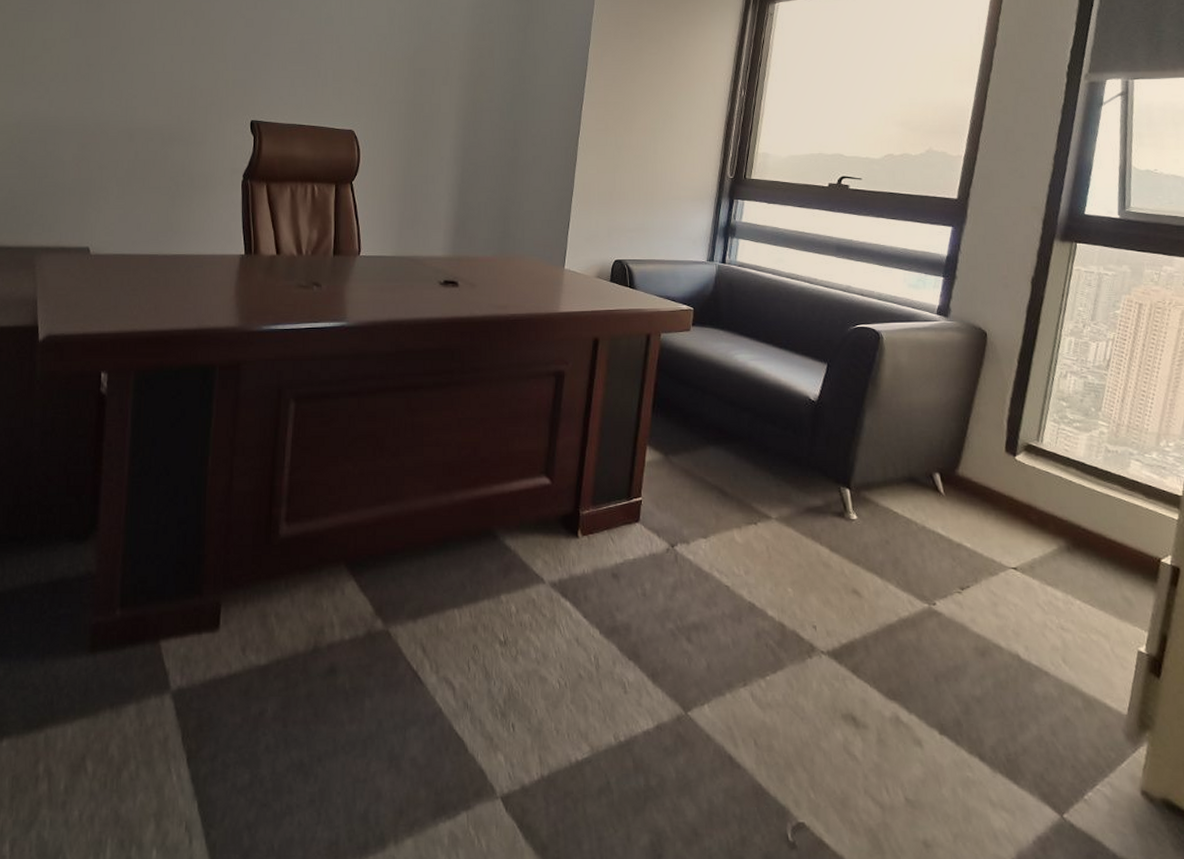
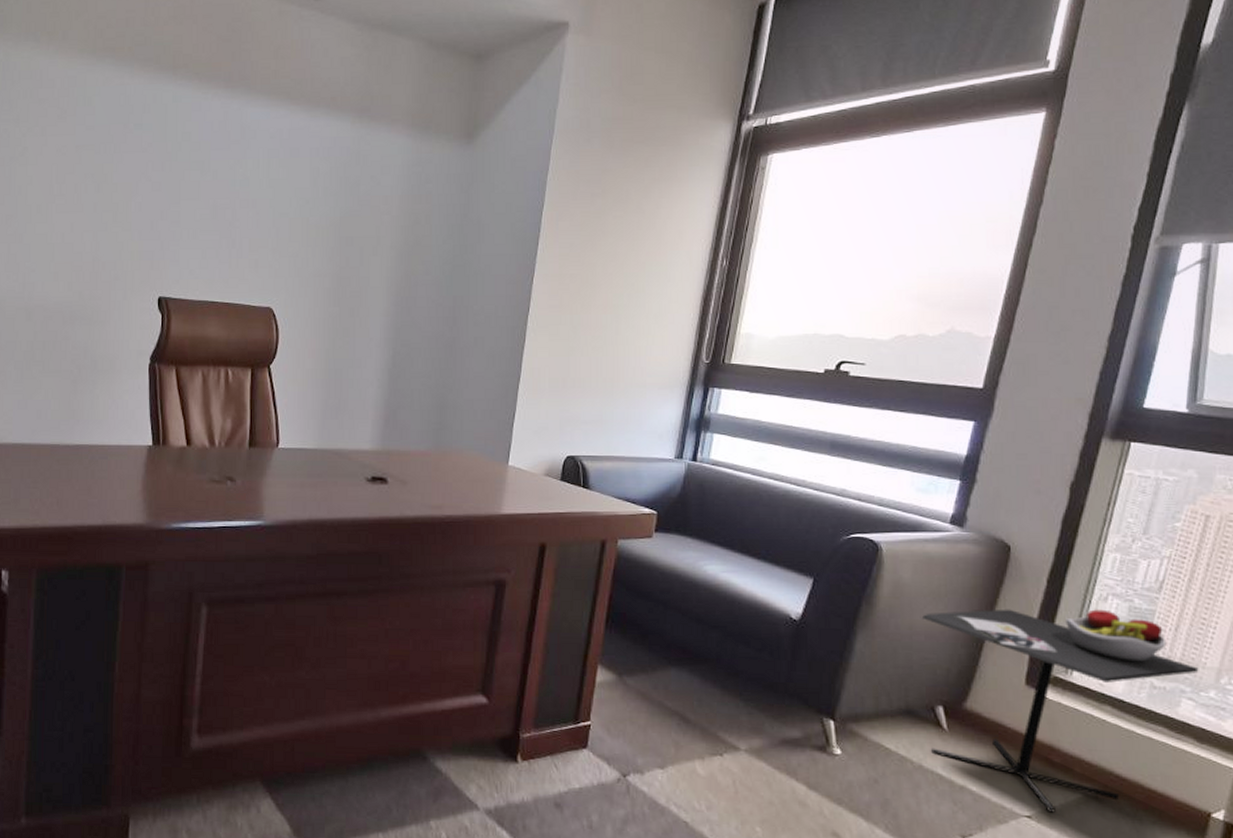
kitchen table: none [918,385,1143,564] -> present [921,609,1199,813]

